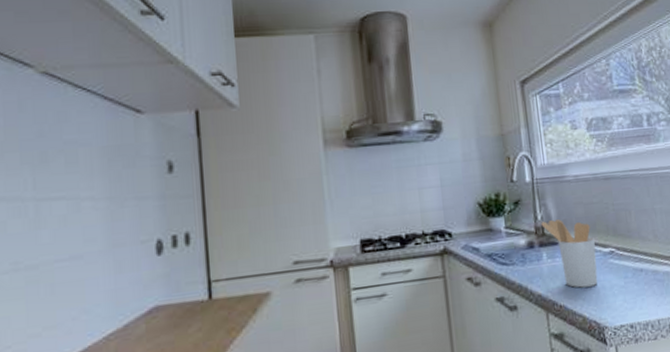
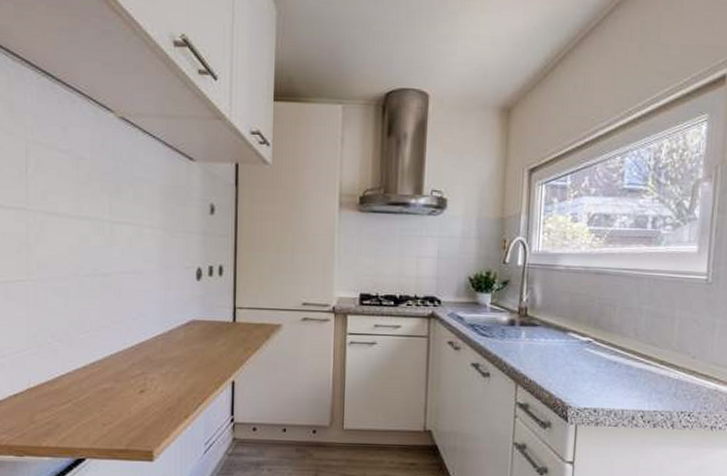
utensil holder: present [541,219,598,288] -> none [525,304,574,369]

